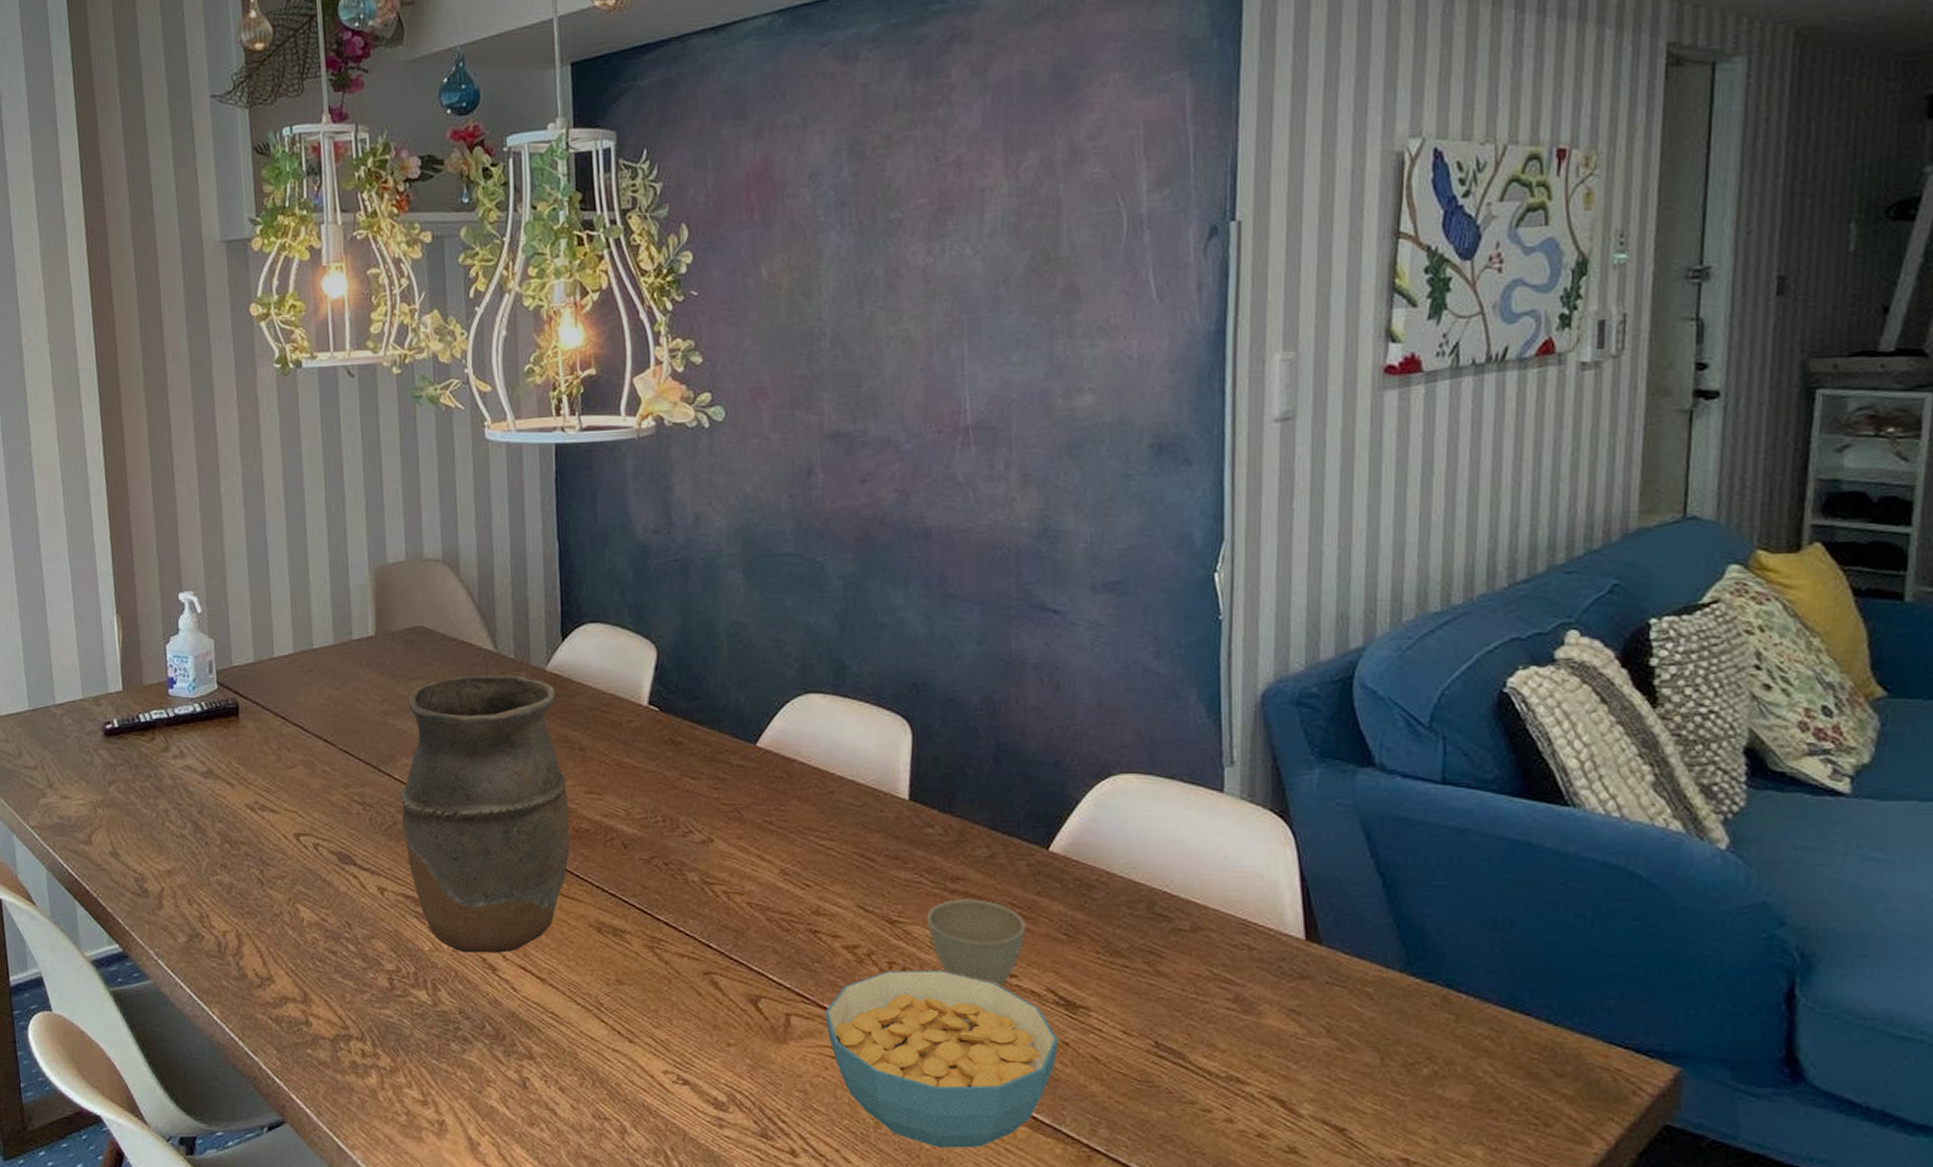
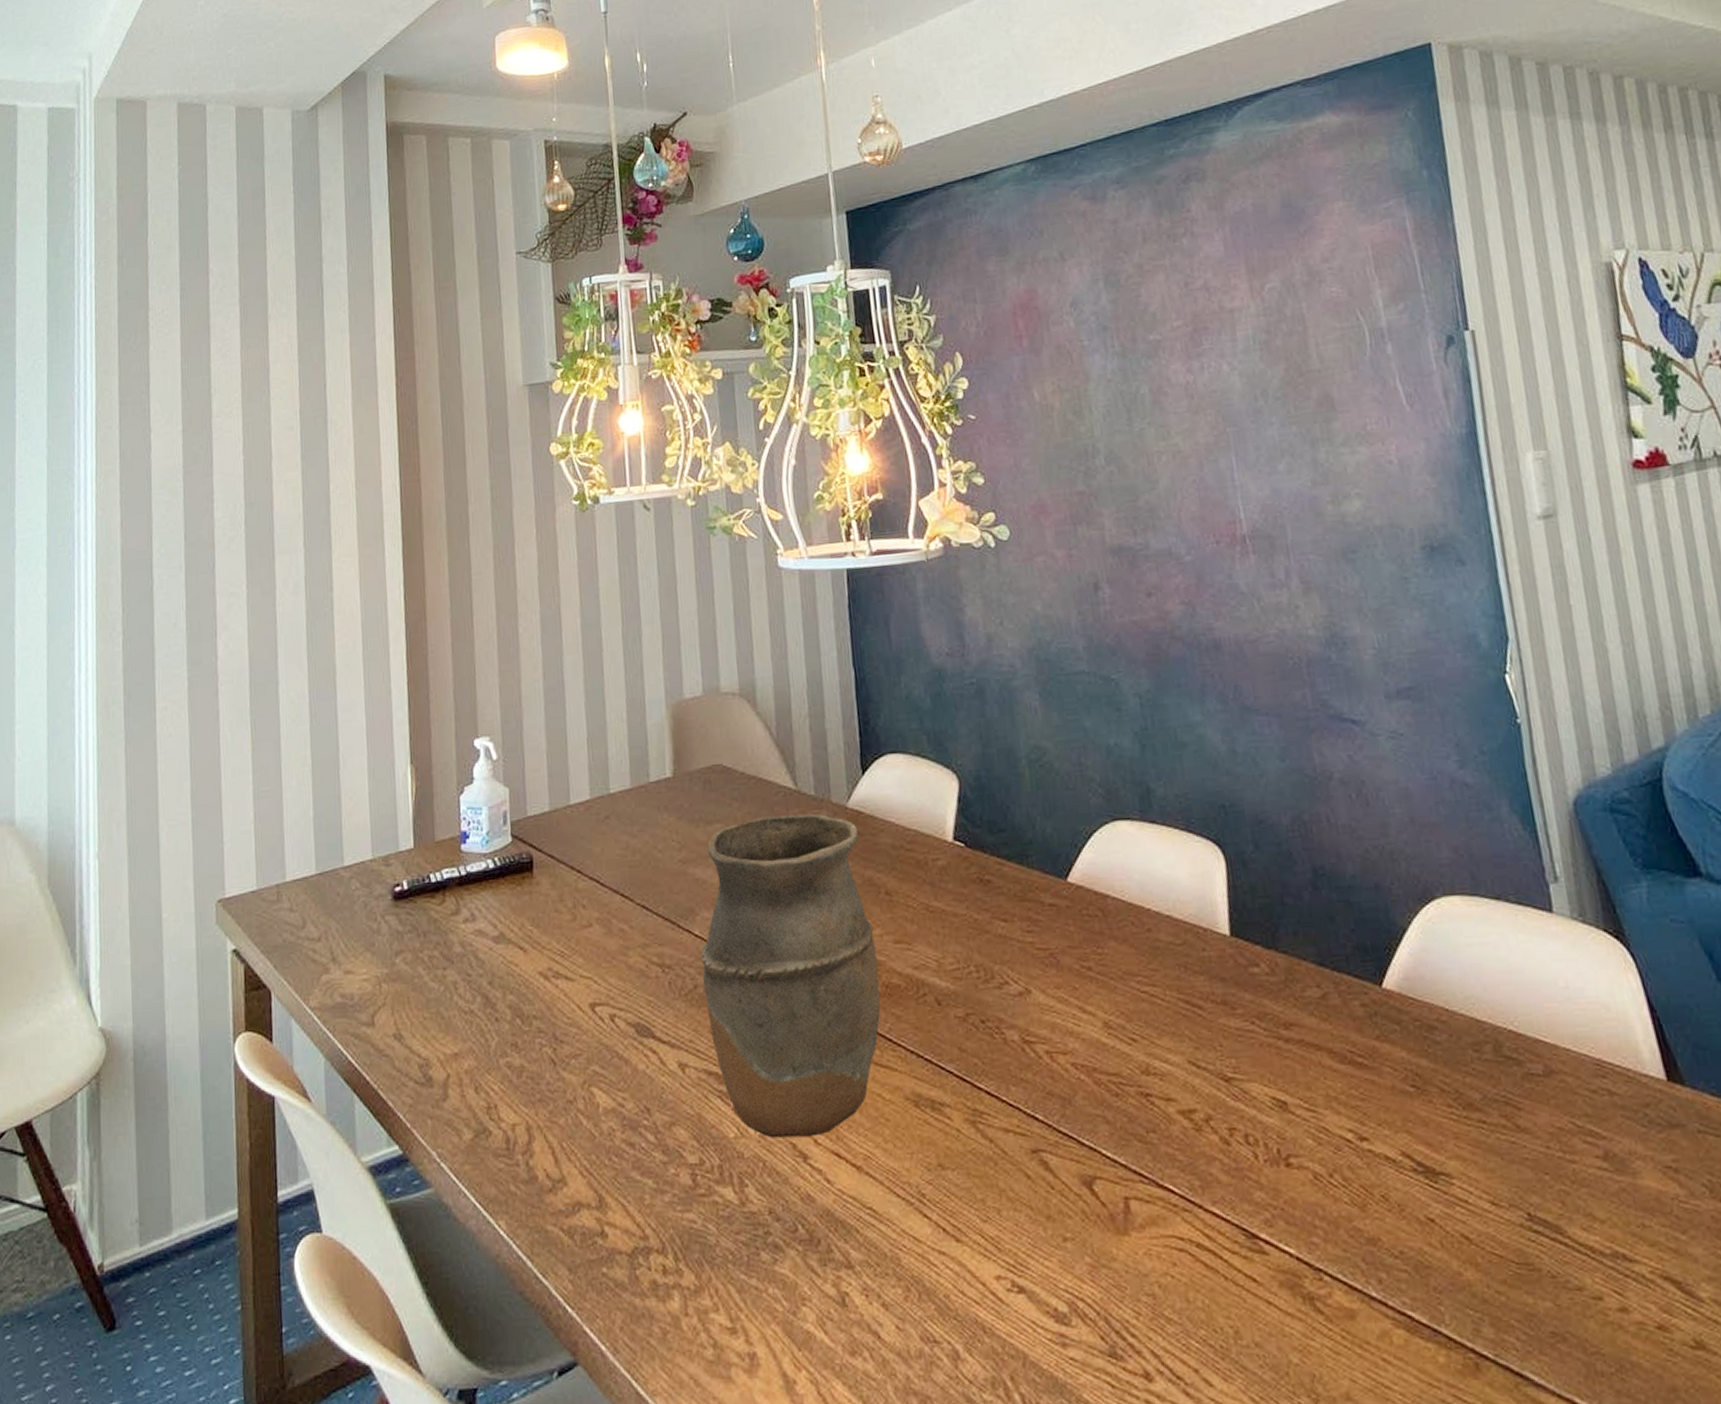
cereal bowl: present [824,970,1059,1148] -> none [1166,1136,1424,1361]
cup: present [926,899,1026,987] -> none [1263,1048,1371,1153]

